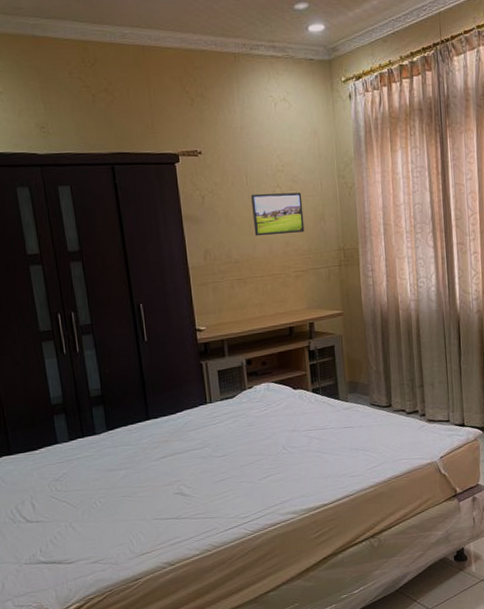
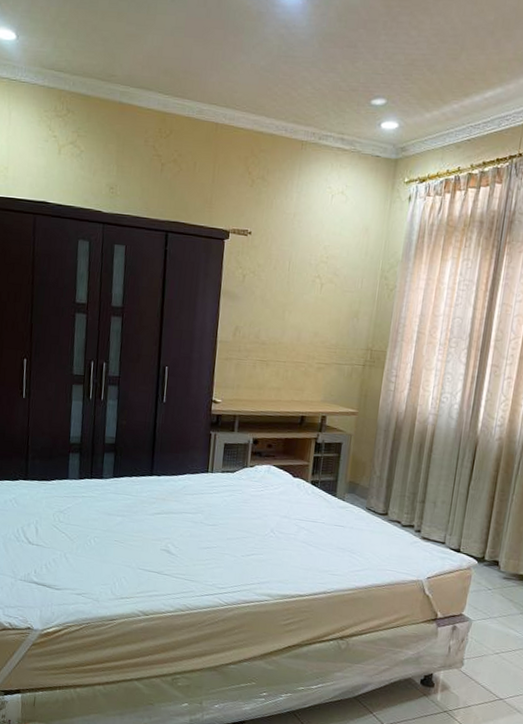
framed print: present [251,192,305,236] -> none [286,280,341,326]

